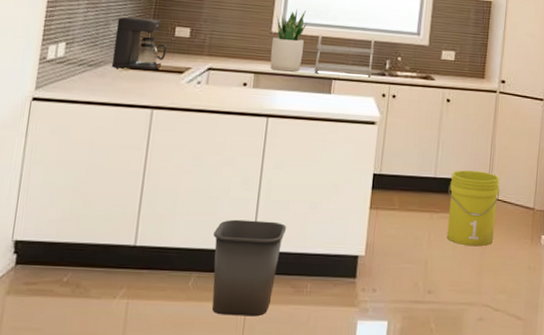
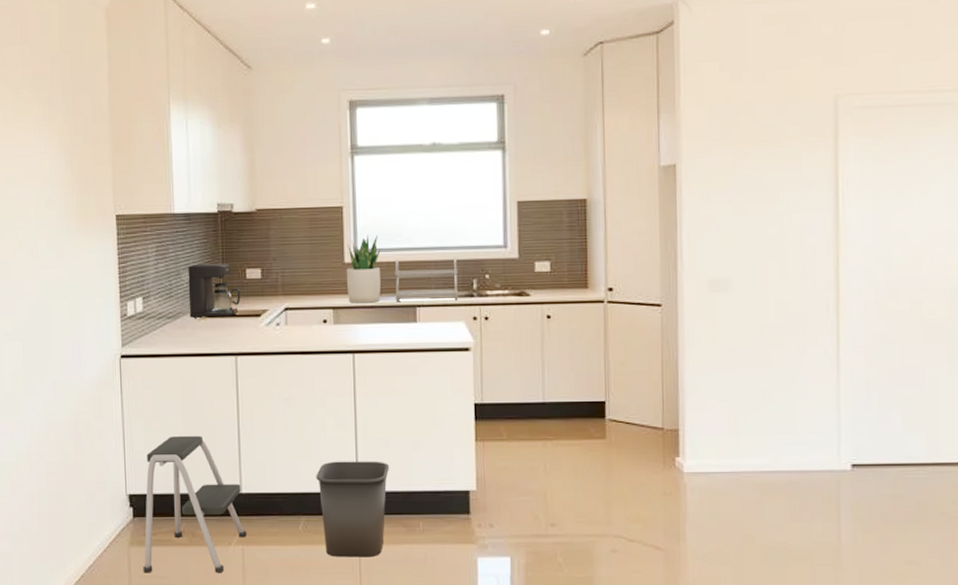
step stool: none [16,183,136,328] -> present [143,435,247,574]
bucket: present [446,170,500,247] -> none [560,392,621,474]

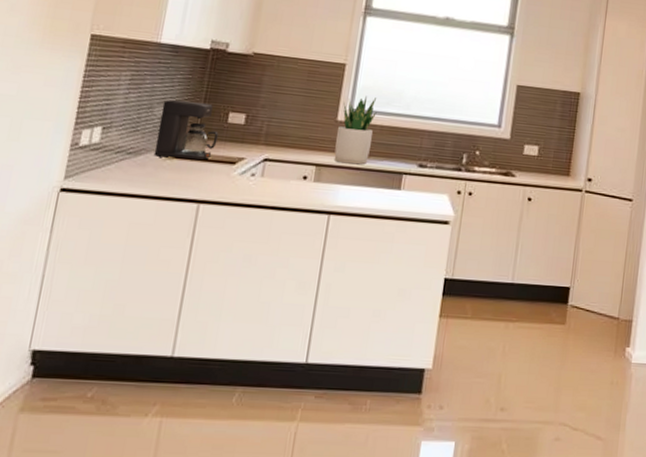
step stool: present [143,435,247,574] -> none [29,285,174,450]
waste bin: present [316,461,390,558] -> none [258,327,346,437]
dish rack: present [393,258,459,302] -> none [383,125,451,173]

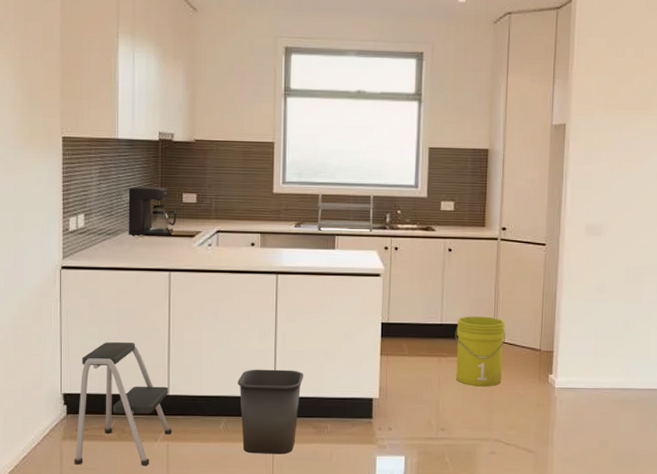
step stool: none [29,285,174,450] -> present [74,341,173,466]
waste bin: none [258,327,346,437] -> present [238,369,304,454]
planter: present [334,95,377,165] -> none [274,169,306,230]
dish rack: none [383,125,451,173] -> present [316,193,374,232]
bucket: none [523,275,583,360] -> present [455,316,506,387]

